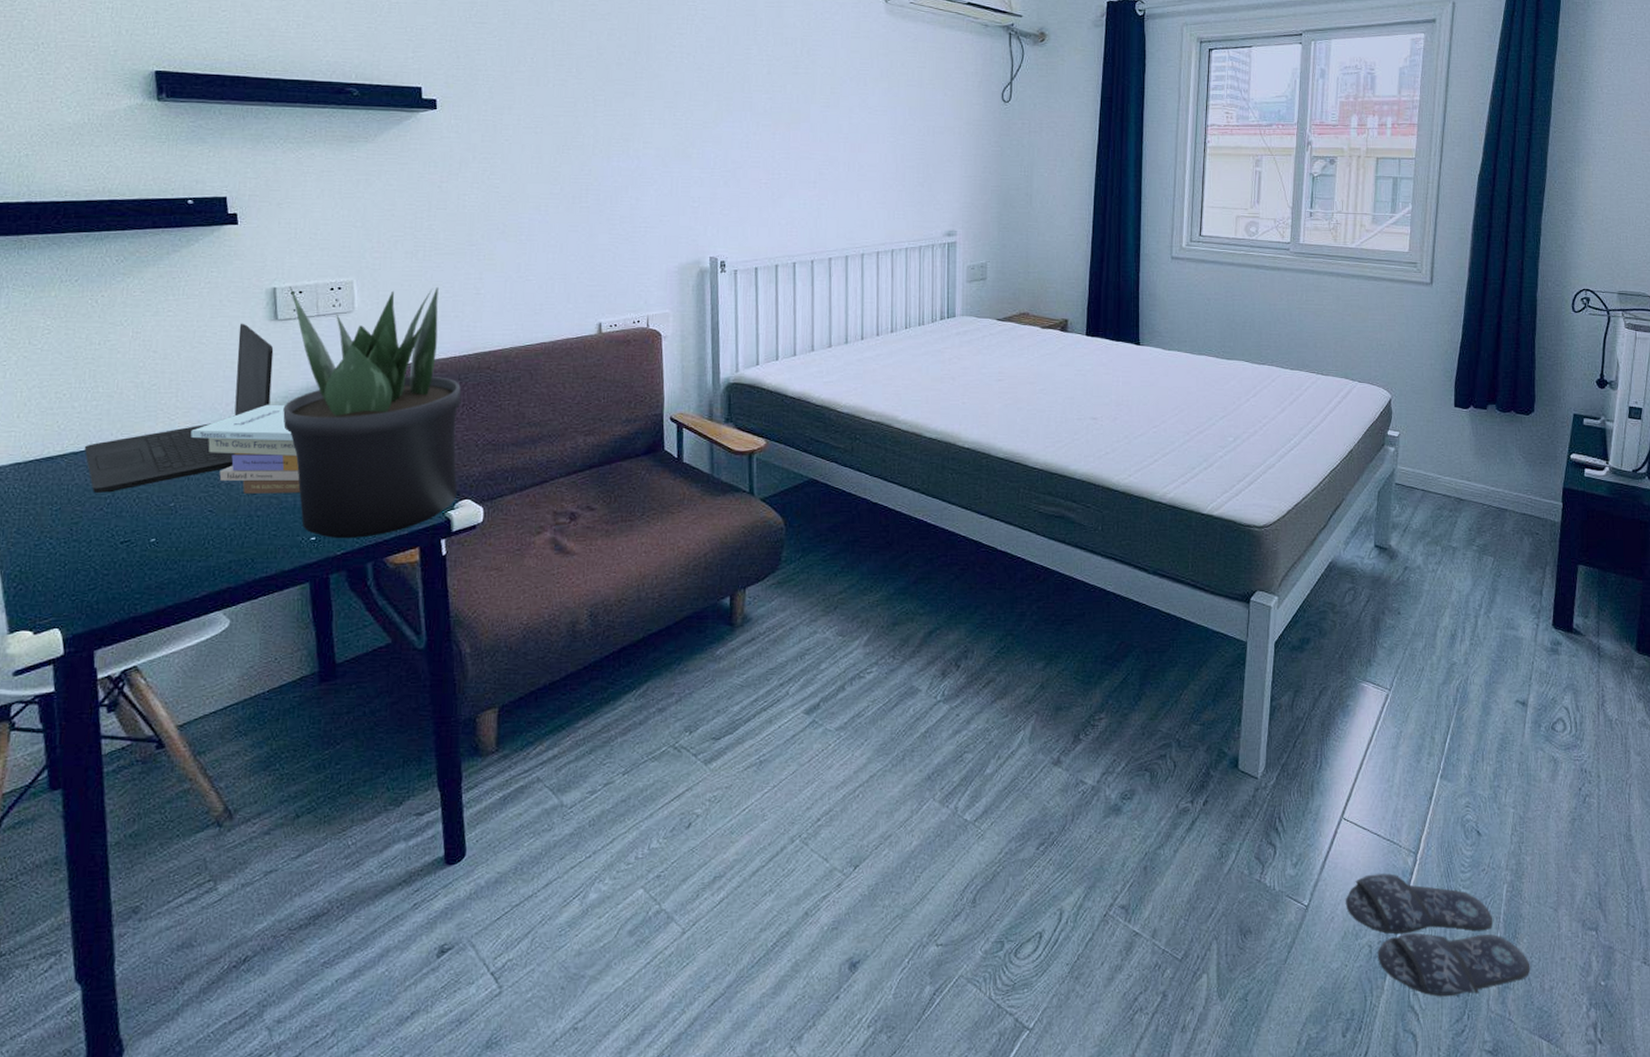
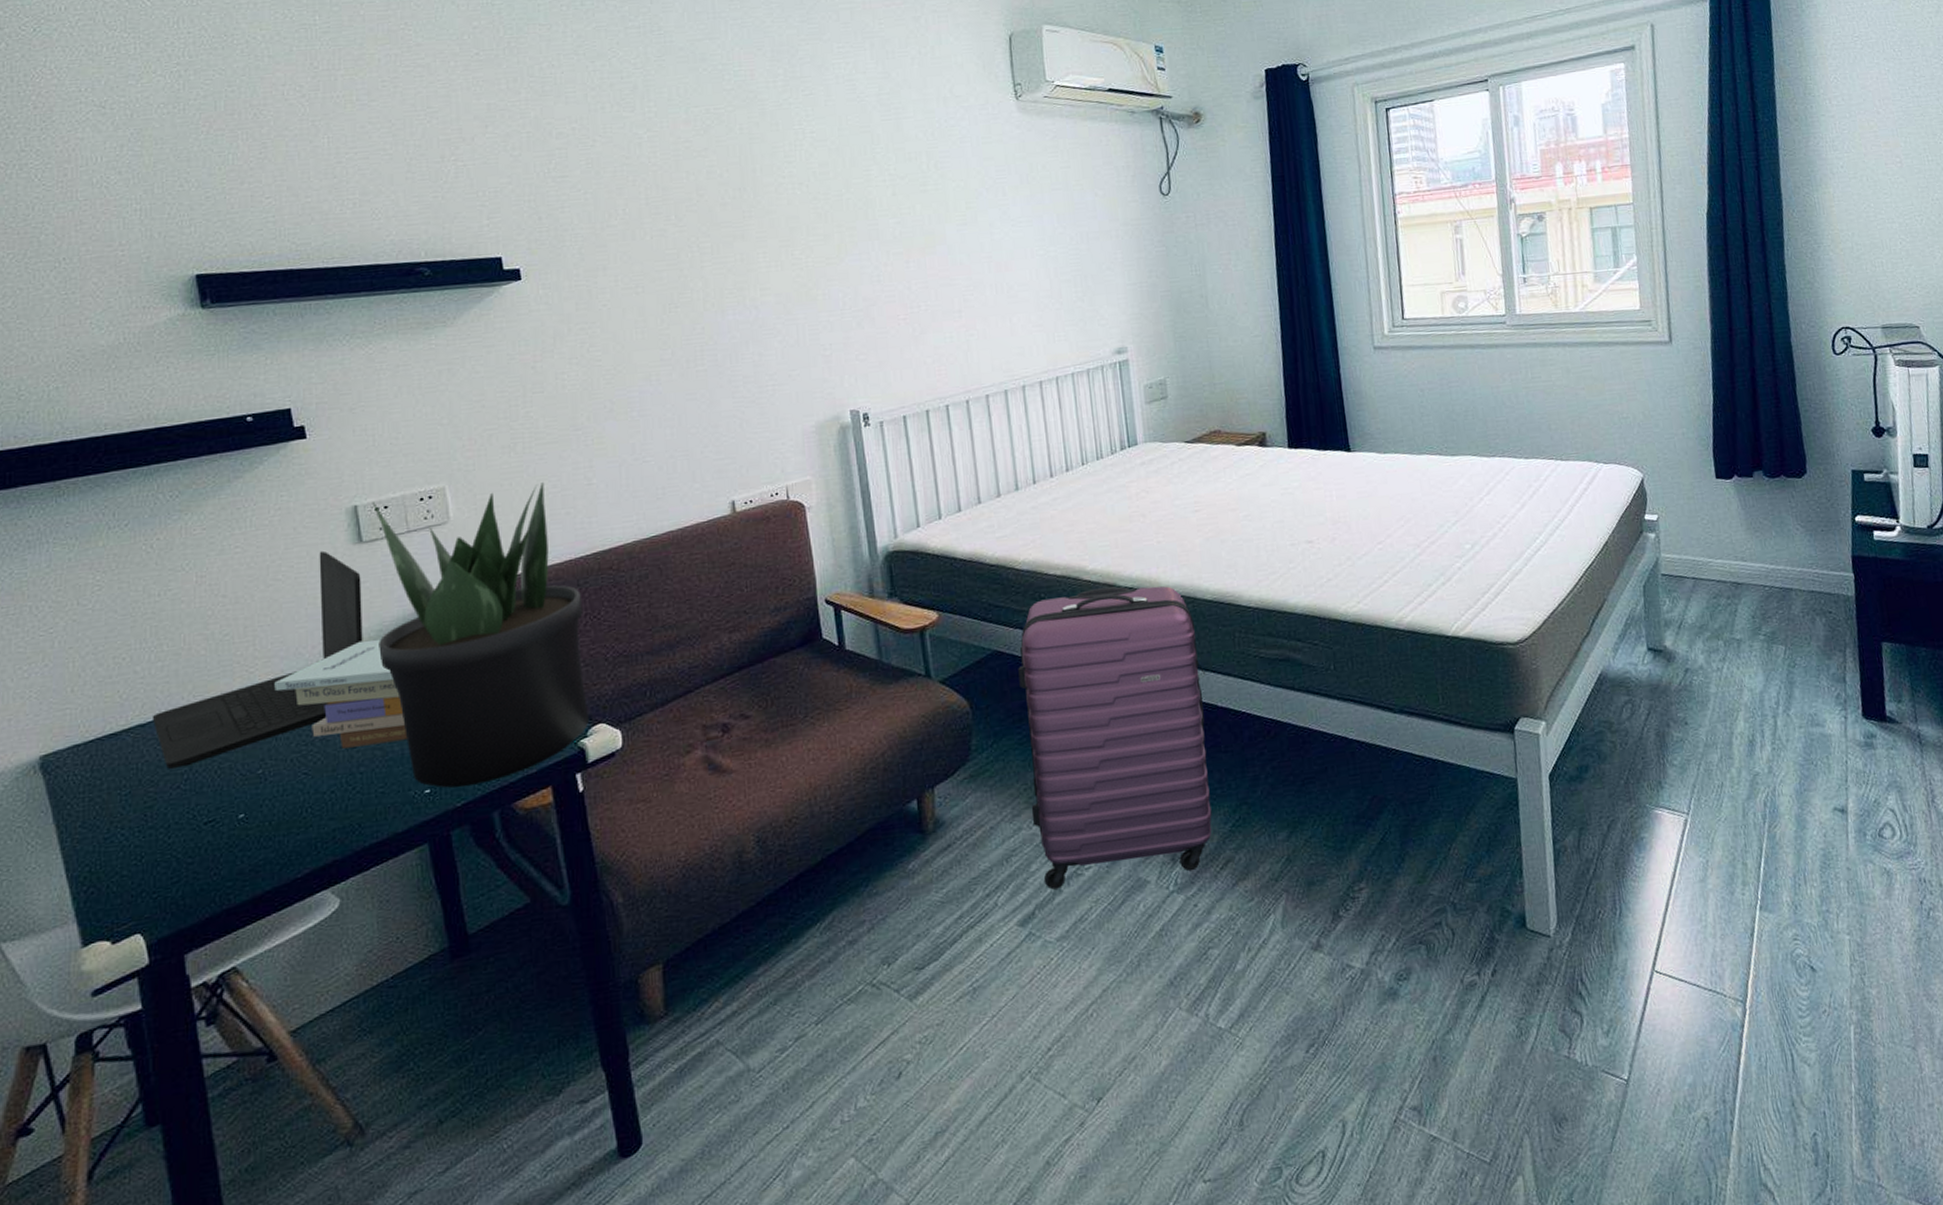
suitcase: none [826,436,991,687] -> present [1018,586,1212,890]
slippers: present [1346,873,1531,997] -> none [1671,1029,1895,1169]

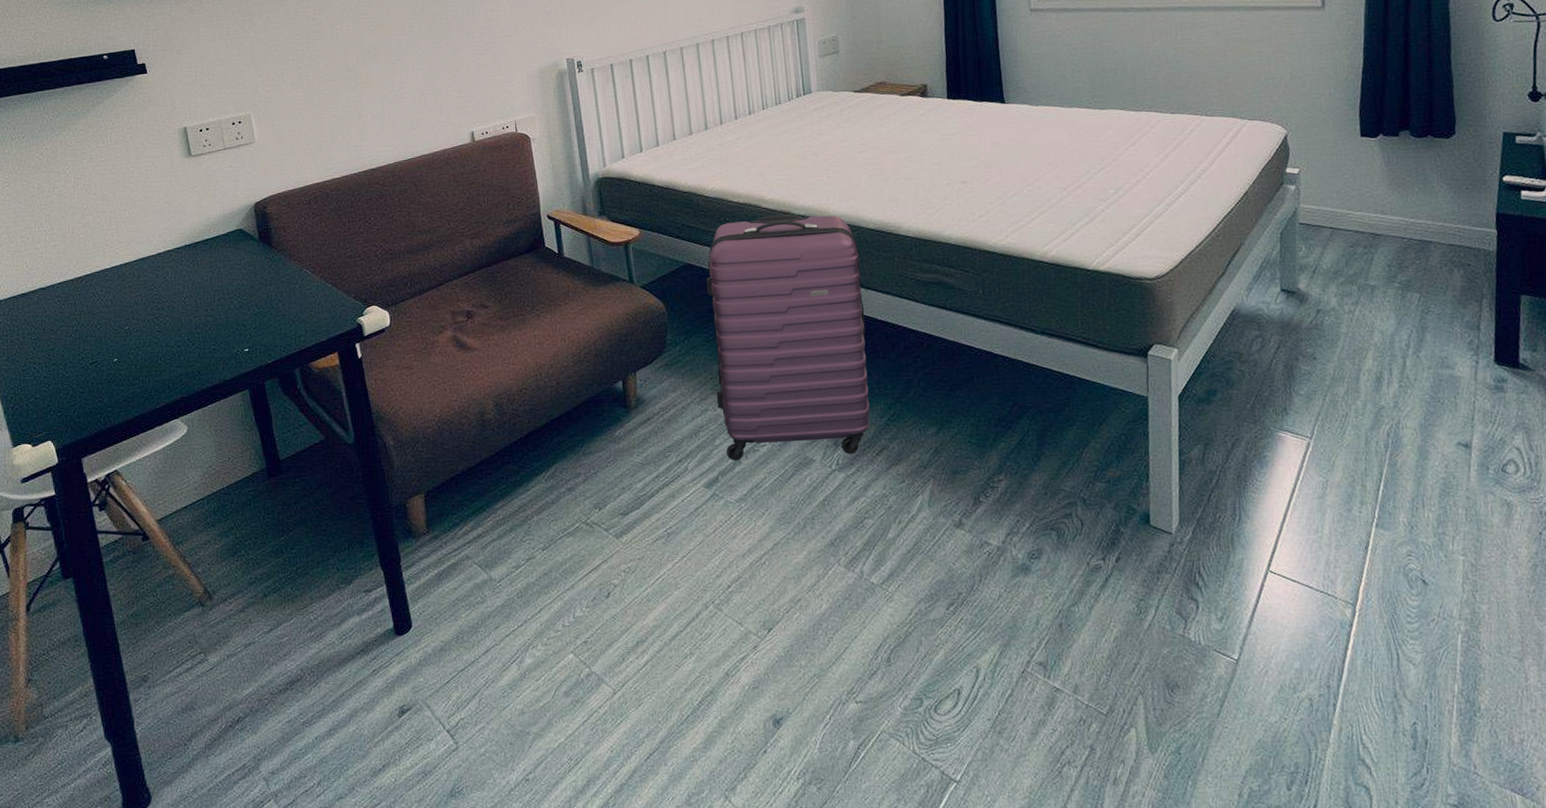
laptop: present [152,550,363,769] -> none [49,161,195,322]
books: present [274,639,408,749] -> none [133,232,231,314]
planter: present [371,482,589,788] -> none [197,113,364,349]

